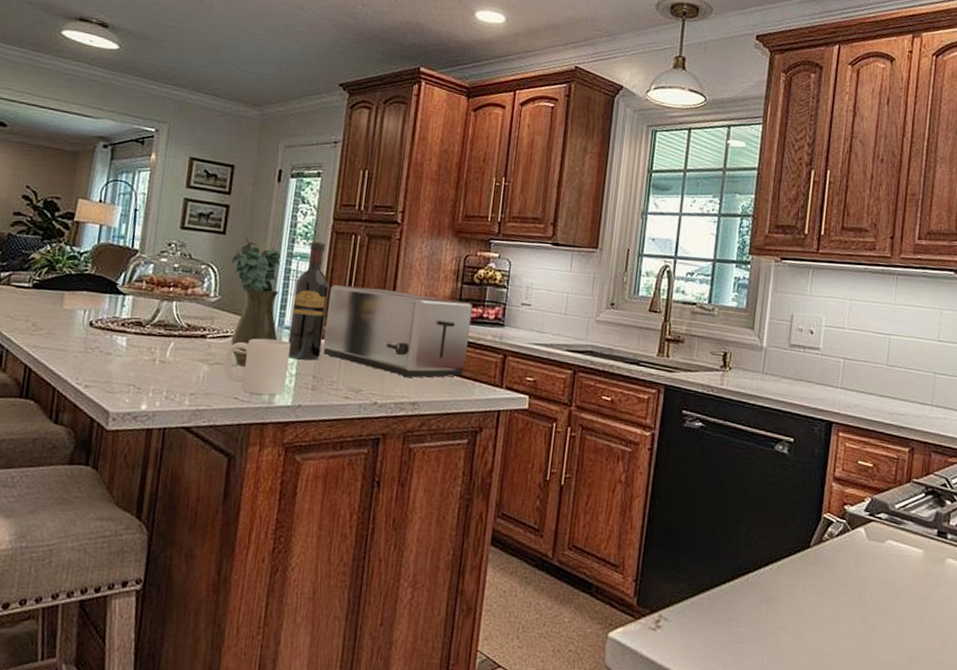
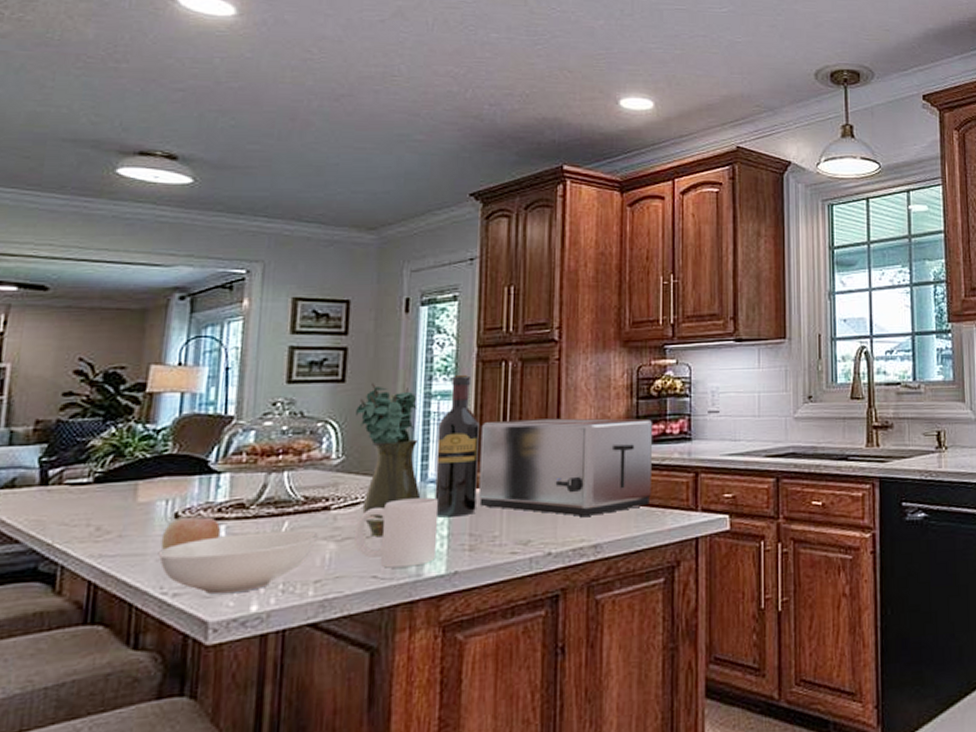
bowl: none [76,345,196,393] -> present [158,530,318,595]
fruit: none [78,320,124,350] -> present [160,509,222,550]

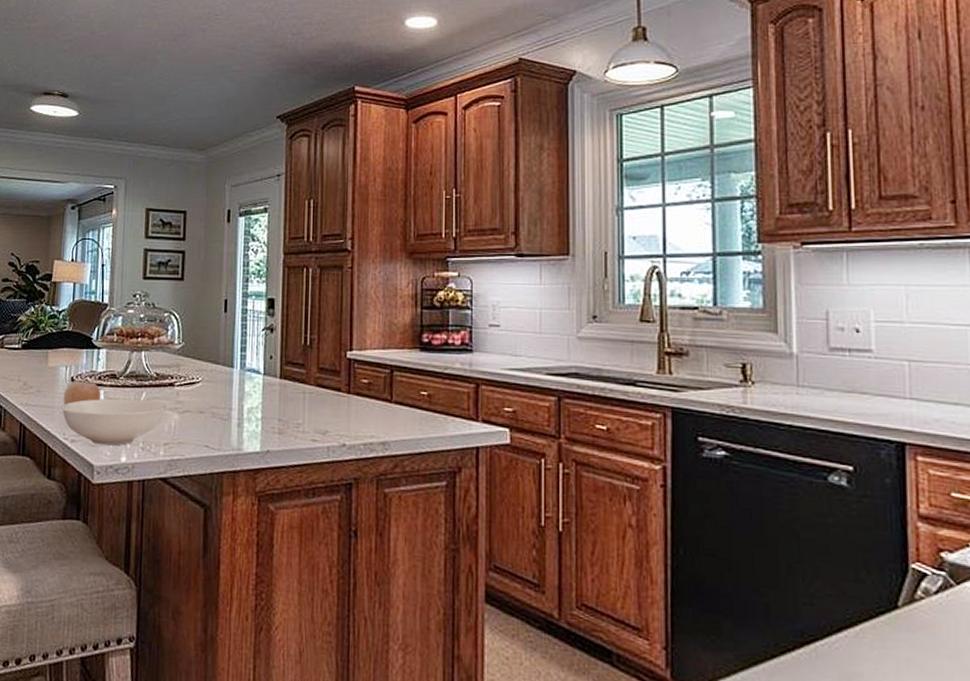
mug: present [353,497,438,568] -> none [191,382,254,442]
vase: present [356,382,421,536] -> none [192,282,241,412]
wine bottle: present [434,375,480,518] -> none [251,279,286,403]
toaster: present [478,418,653,516] -> none [285,320,436,415]

